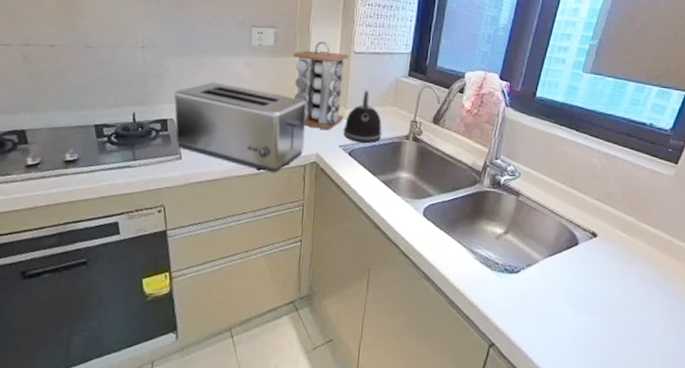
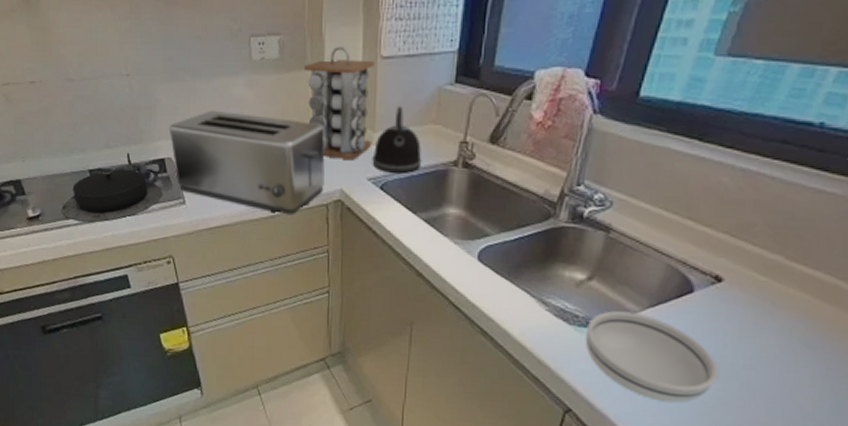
cooking pot: none [62,124,162,172] -> present [62,168,163,222]
bowl: none [503,259,599,336] -> present [585,311,719,403]

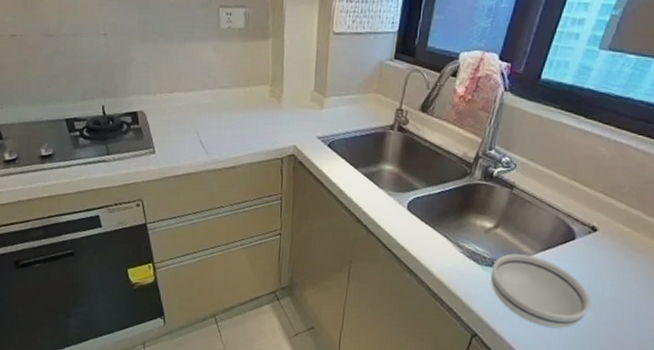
cooking pot: present [62,168,163,222] -> none [38,118,135,167]
toaster: present [168,110,325,216] -> none [142,70,282,167]
spice rack: present [303,46,374,159] -> none [265,21,327,120]
kettle: present [372,106,422,173] -> none [322,76,365,134]

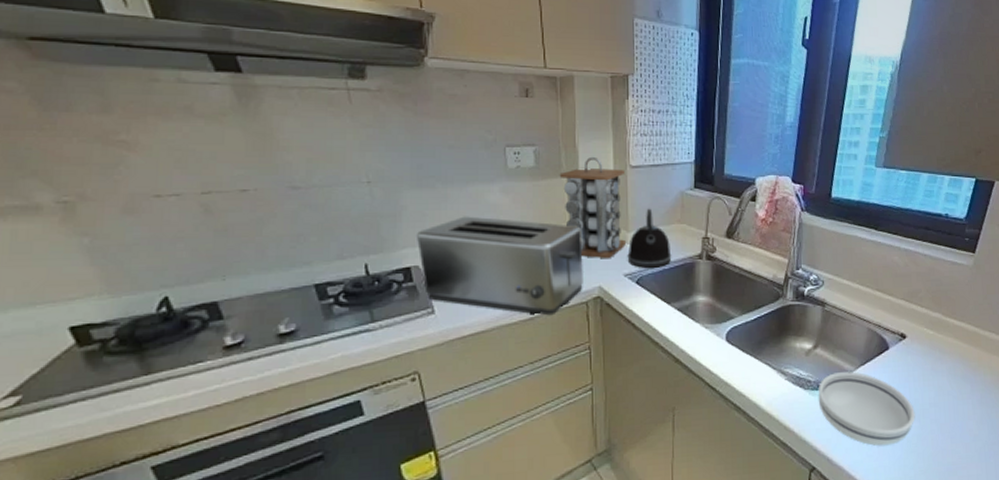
toaster: none [142,70,282,167] -> present [415,216,583,316]
spice rack: none [265,21,327,120] -> present [559,156,626,258]
kettle: none [322,76,365,134] -> present [627,208,672,268]

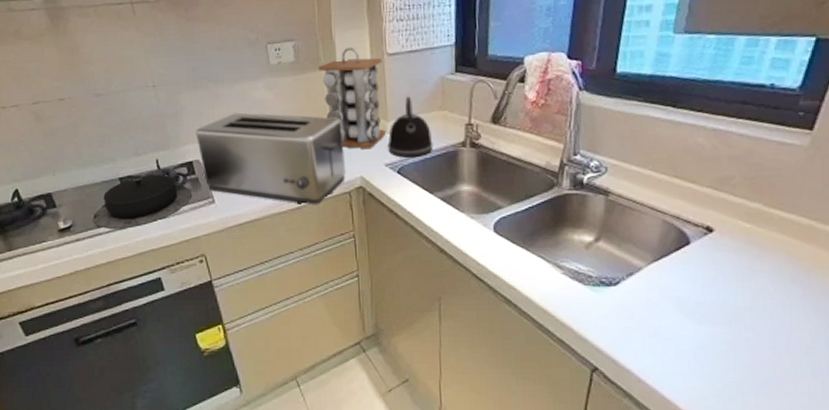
cooking pot: none [274,280,408,344] -> present [93,174,193,229]
bowl: present [818,372,915,446] -> none [600,268,725,351]

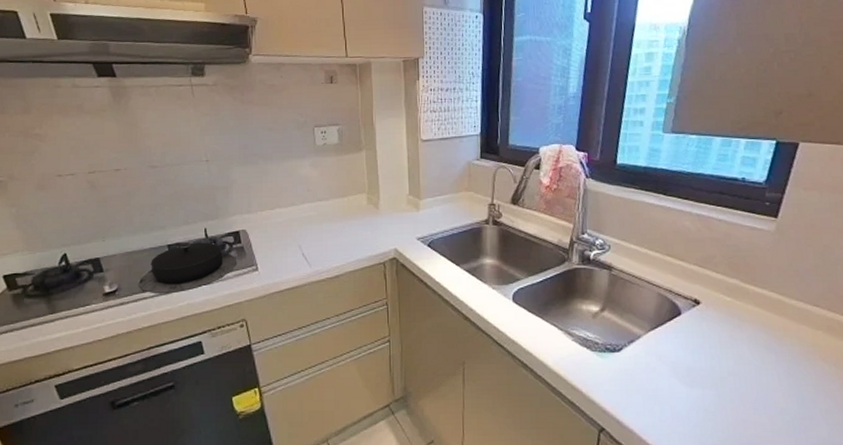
toaster: present [195,112,346,205] -> none [243,187,381,274]
spice rack: present [318,46,386,149] -> none [359,132,418,223]
kettle: present [387,96,433,158] -> none [419,178,460,232]

